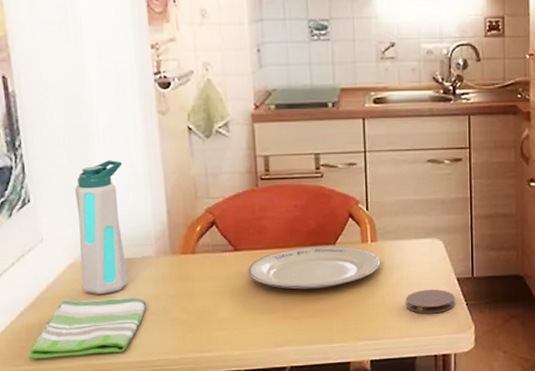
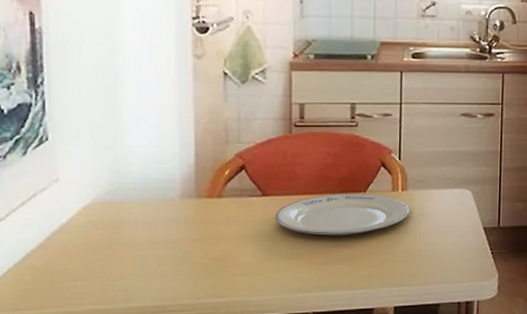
dish towel: present [28,297,147,359] -> none [30,240,166,303]
water bottle: present [74,160,129,295] -> none [97,101,152,238]
coaster: present [405,289,456,314] -> none [432,237,481,262]

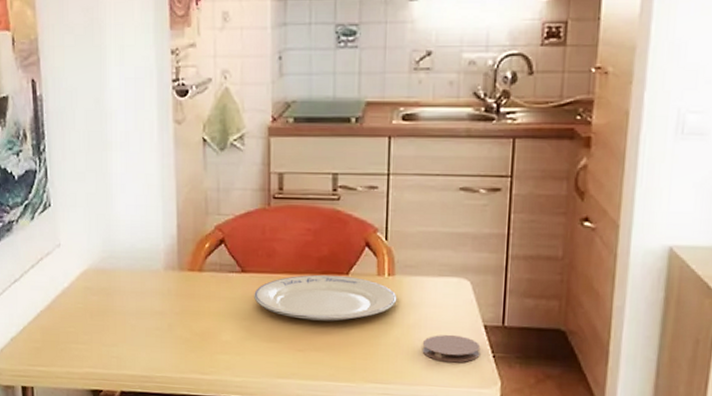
coaster: none [432,237,481,262] -> present [422,334,481,363]

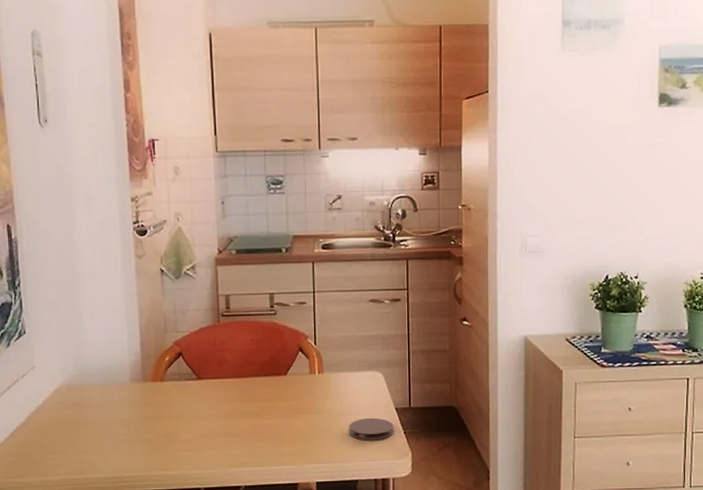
plate: present [254,274,397,322] -> none [209,376,327,415]

